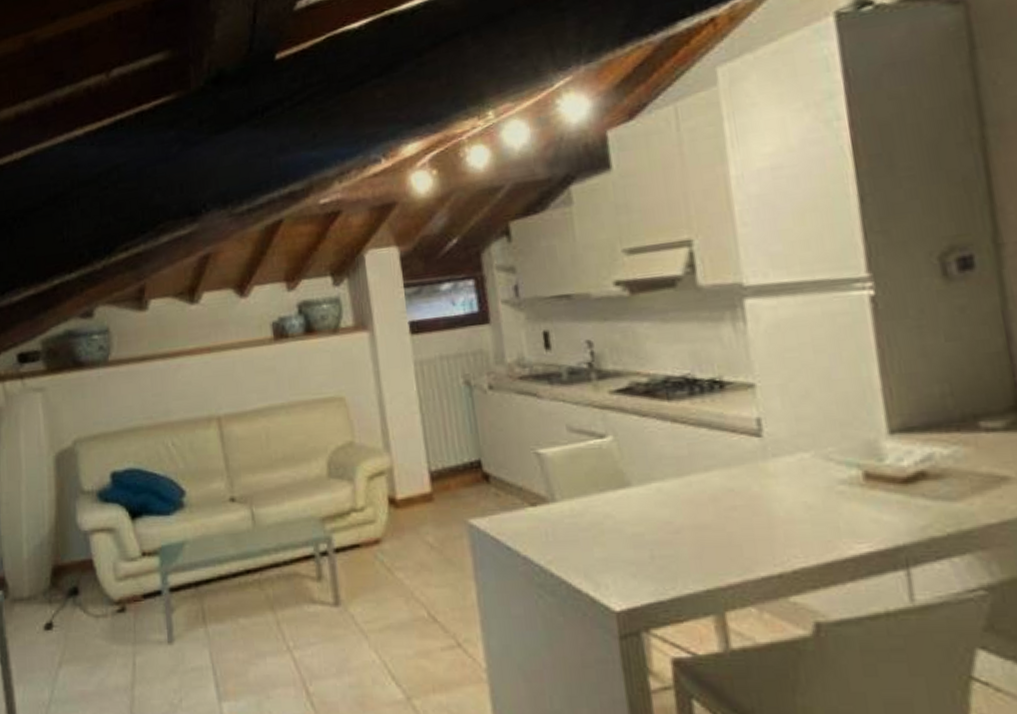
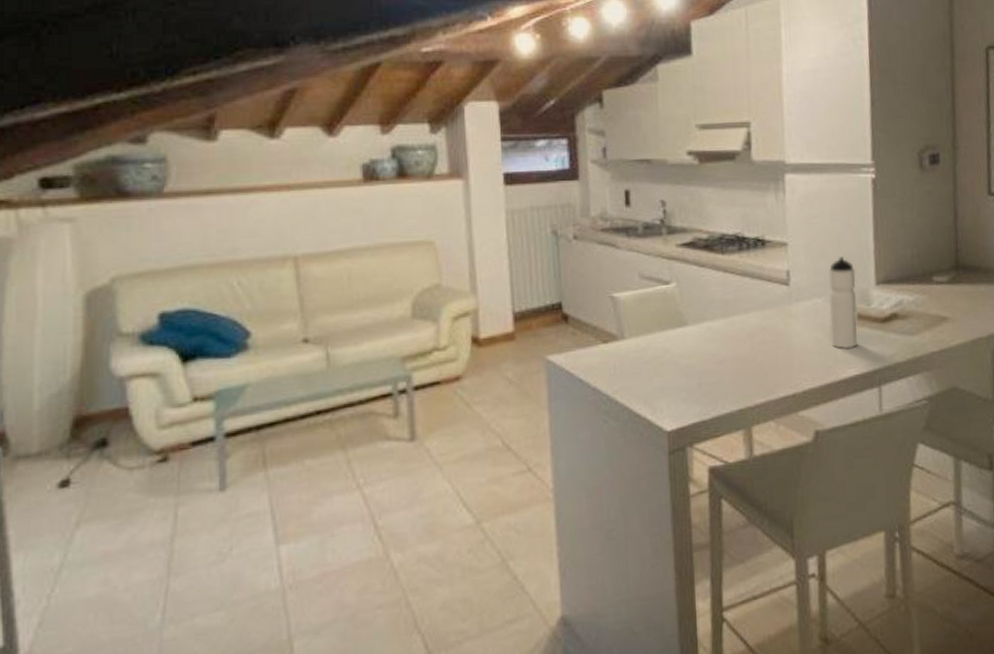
water bottle: none [816,397,868,519] -> present [828,255,858,350]

